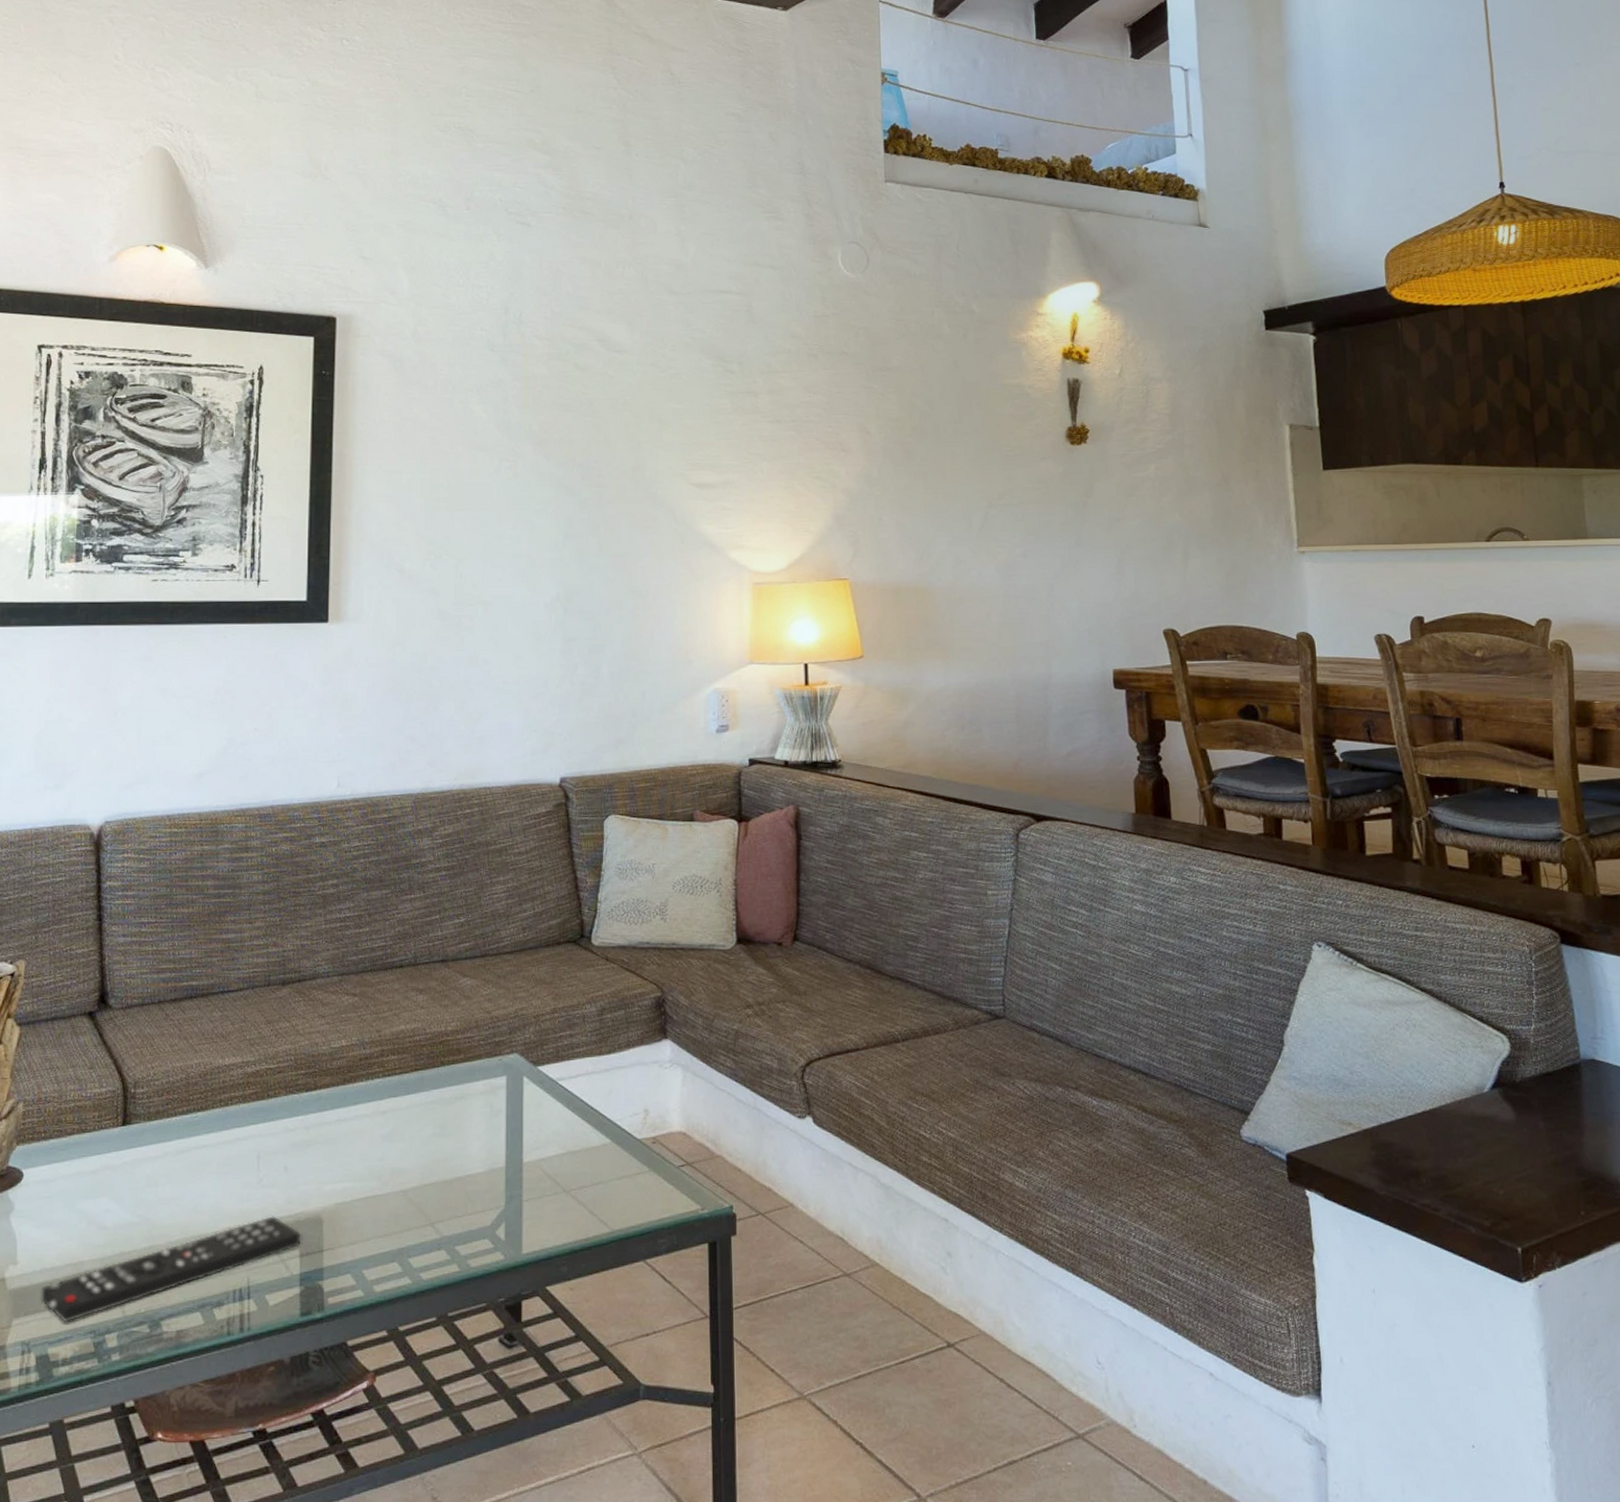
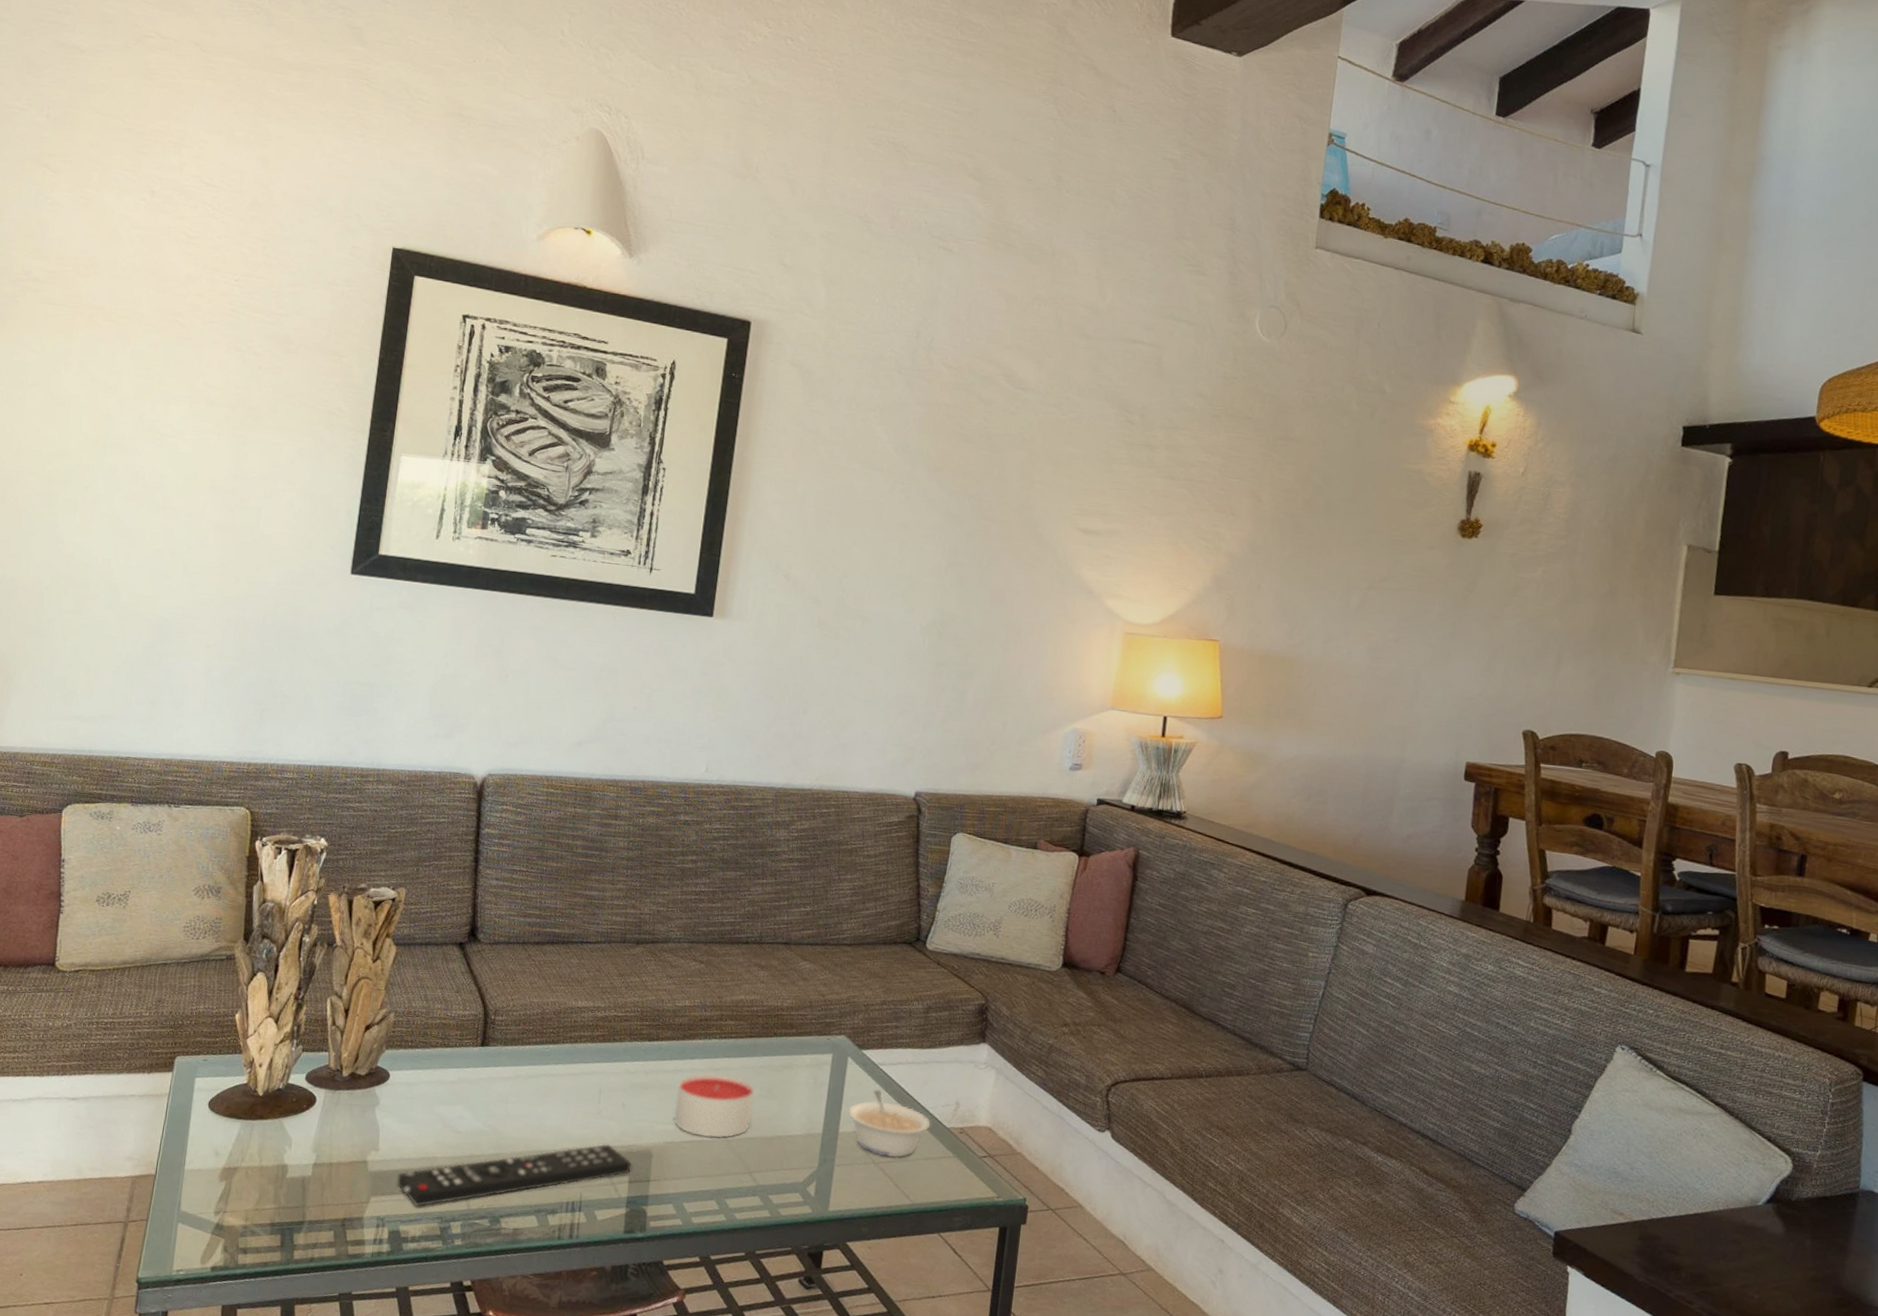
candle: none [342,1117,427,1191] -> present [673,1073,754,1139]
legume: none [530,1108,621,1183] -> present [848,1089,931,1158]

